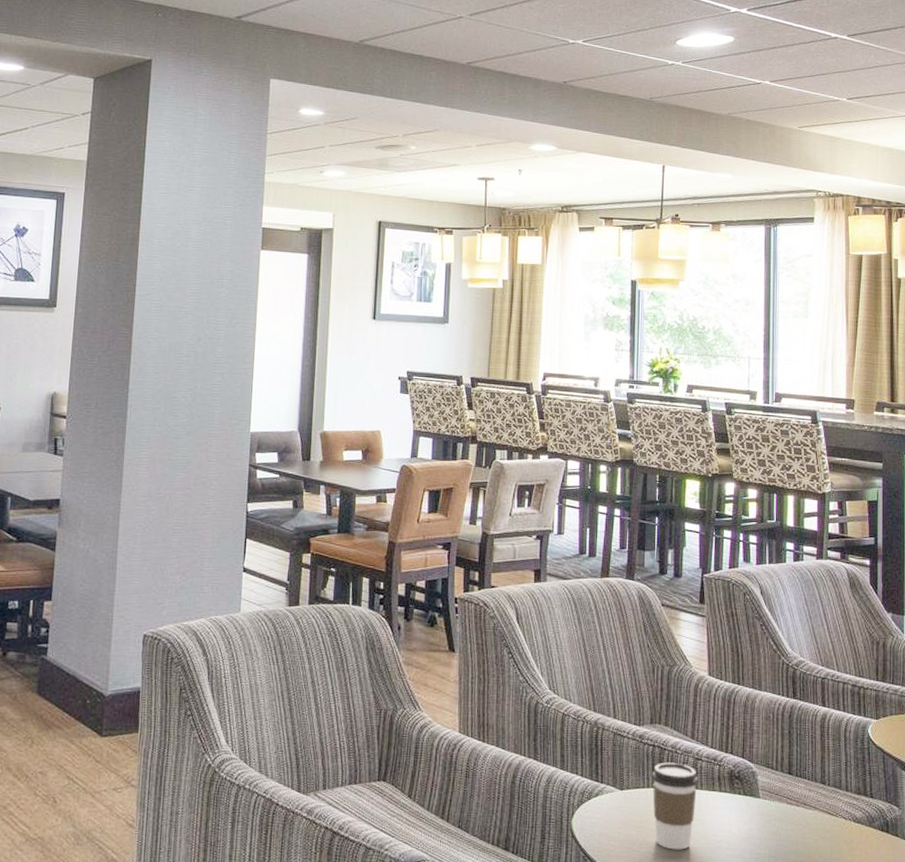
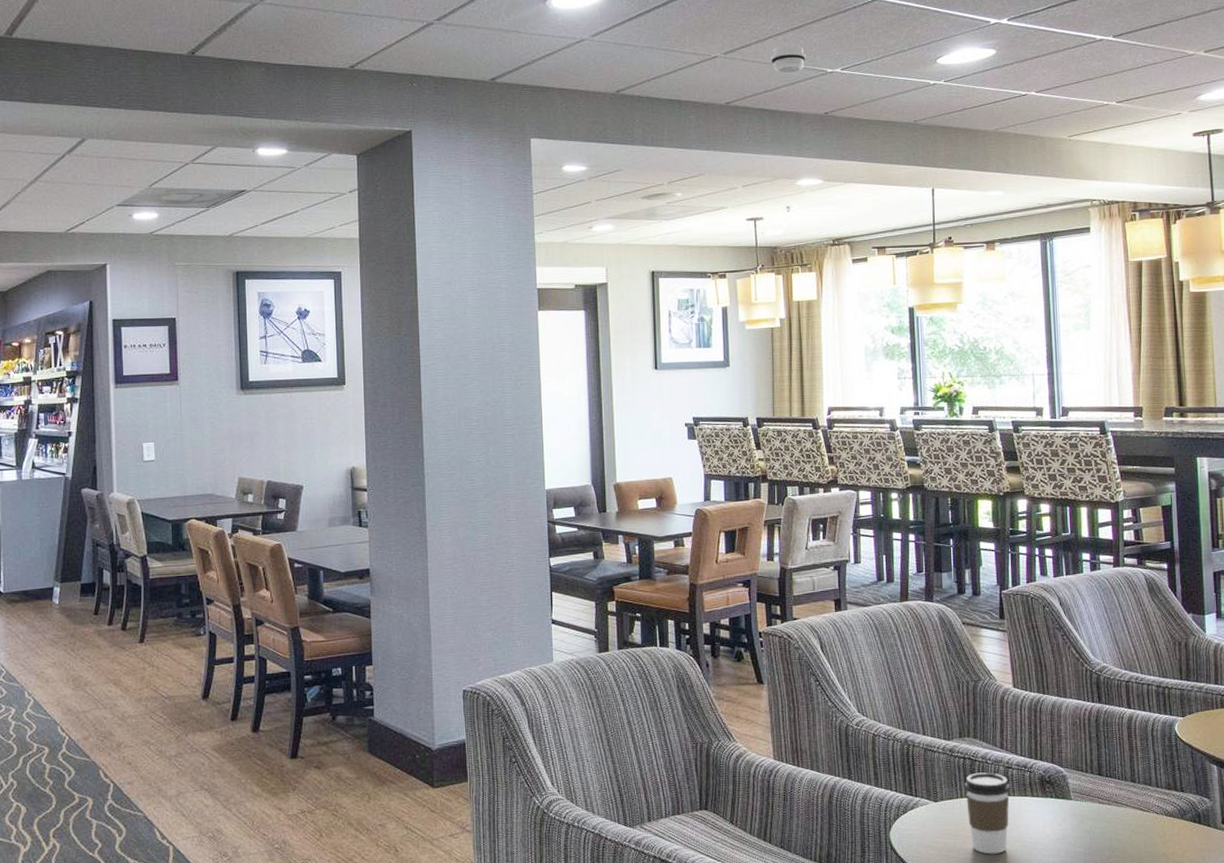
smoke detector: none [515,13,549,41] -> present [771,45,806,74]

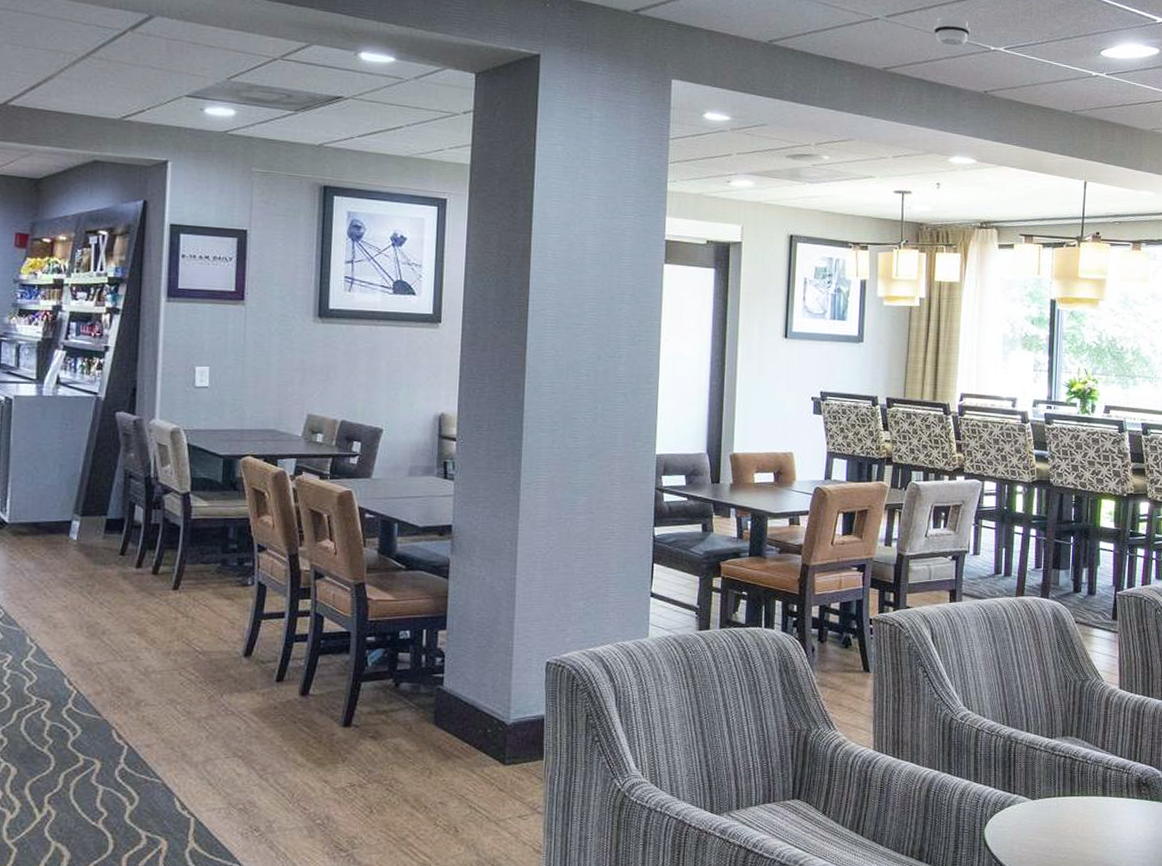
coffee cup: present [964,772,1010,854] -> none [1063,772,1108,854]

